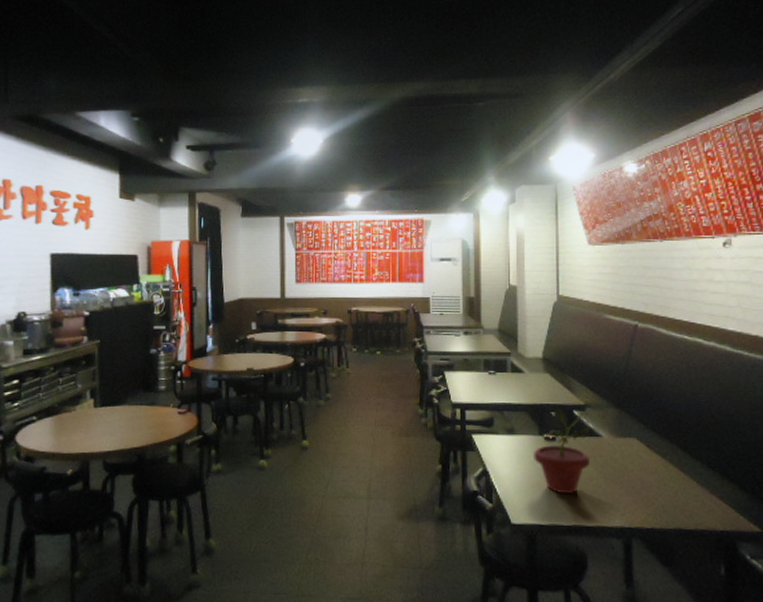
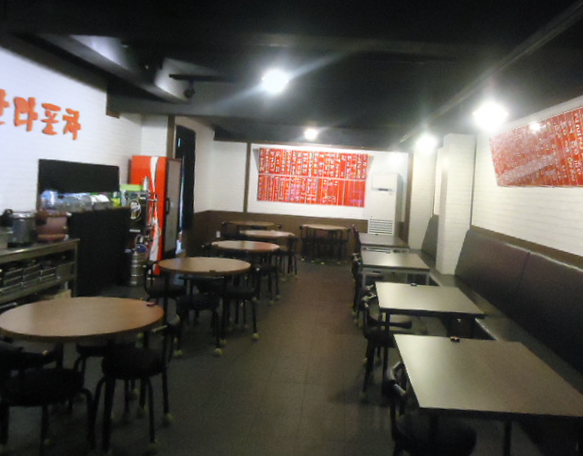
potted plant: present [532,404,592,493] -> none [440,312,488,384]

